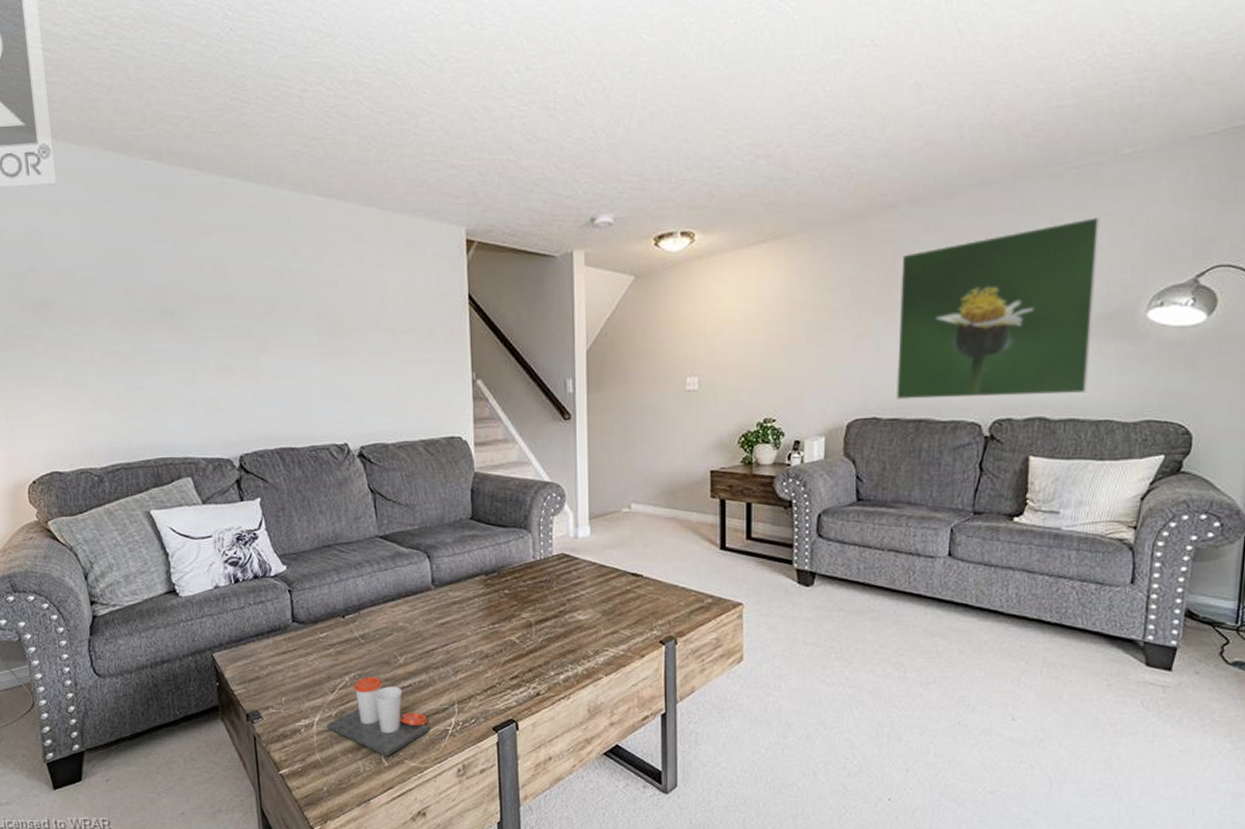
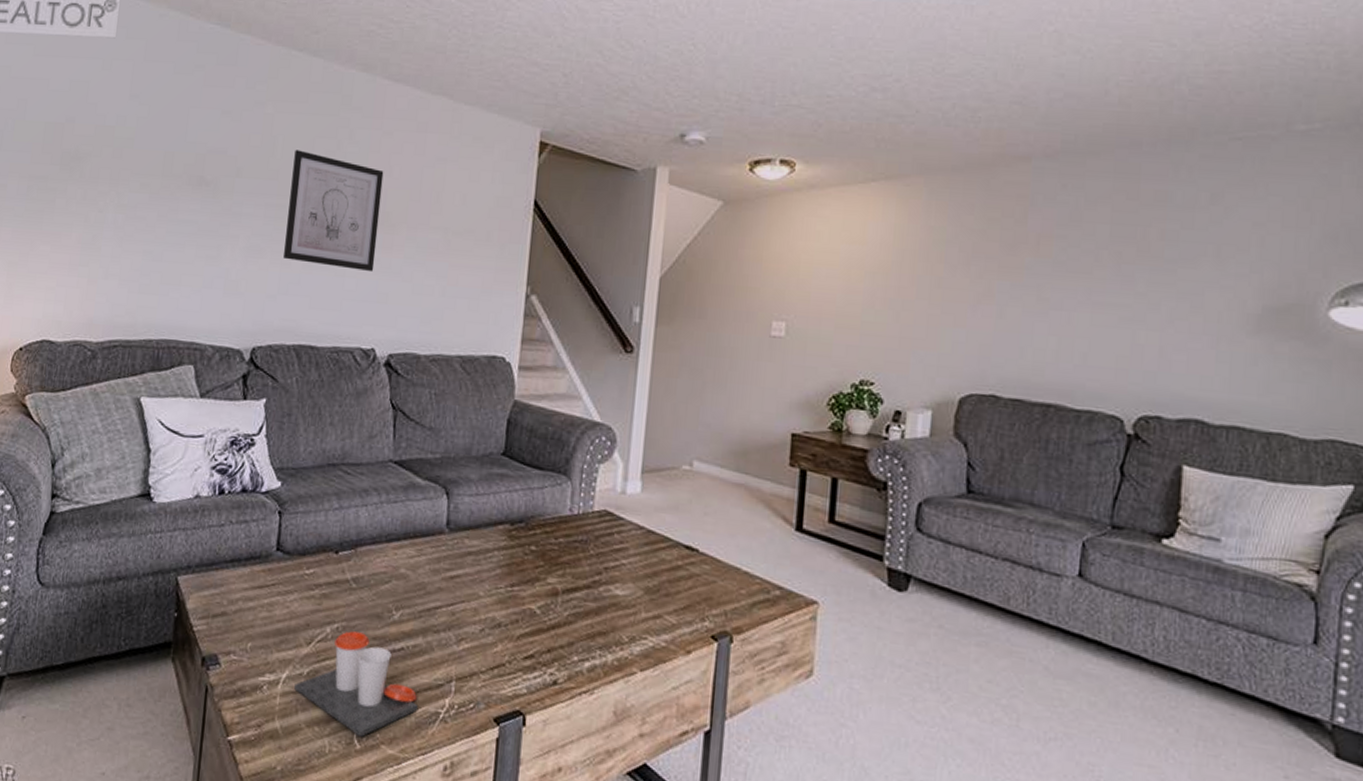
wall art: none [245,272,336,377] -> present [283,149,384,272]
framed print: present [896,217,1101,401] -> none [1021,195,1271,398]

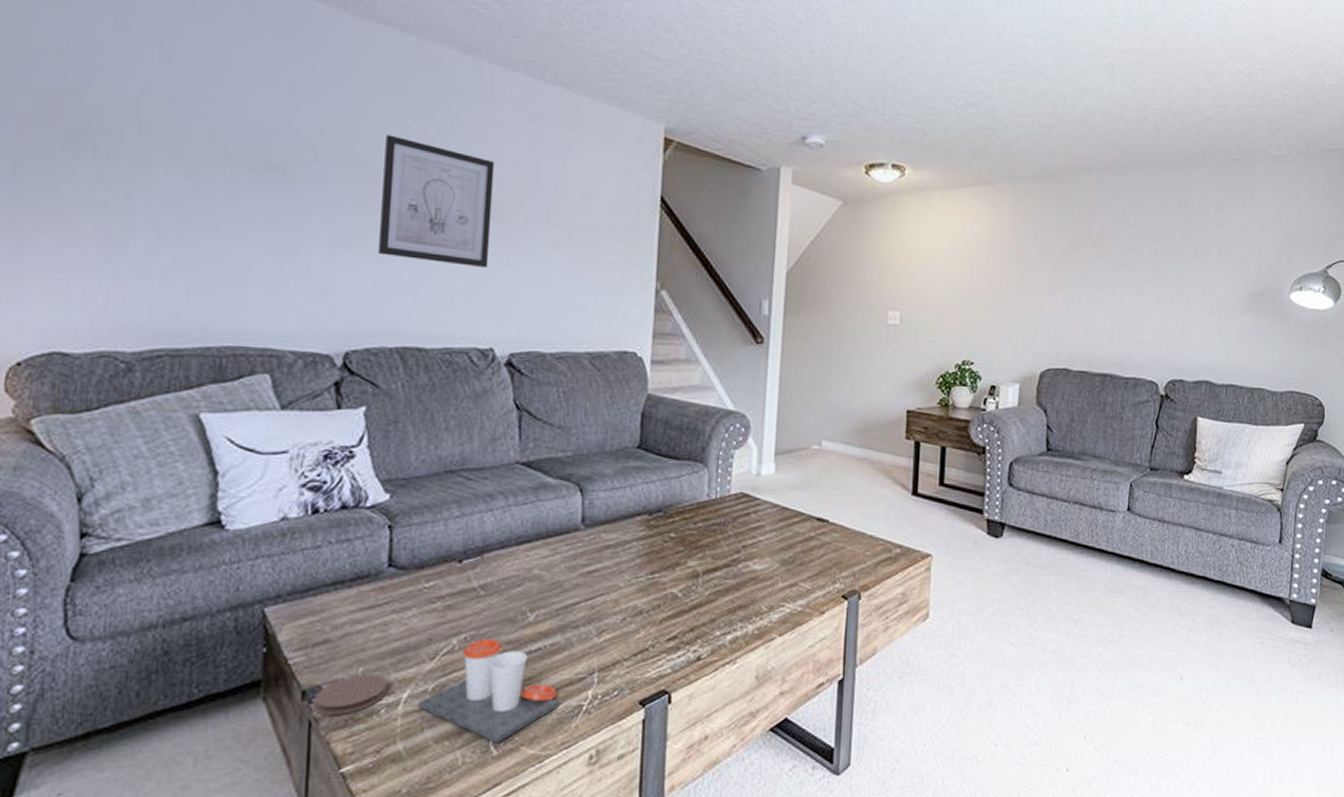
coaster: none [210,650,271,686] -> present [313,675,388,715]

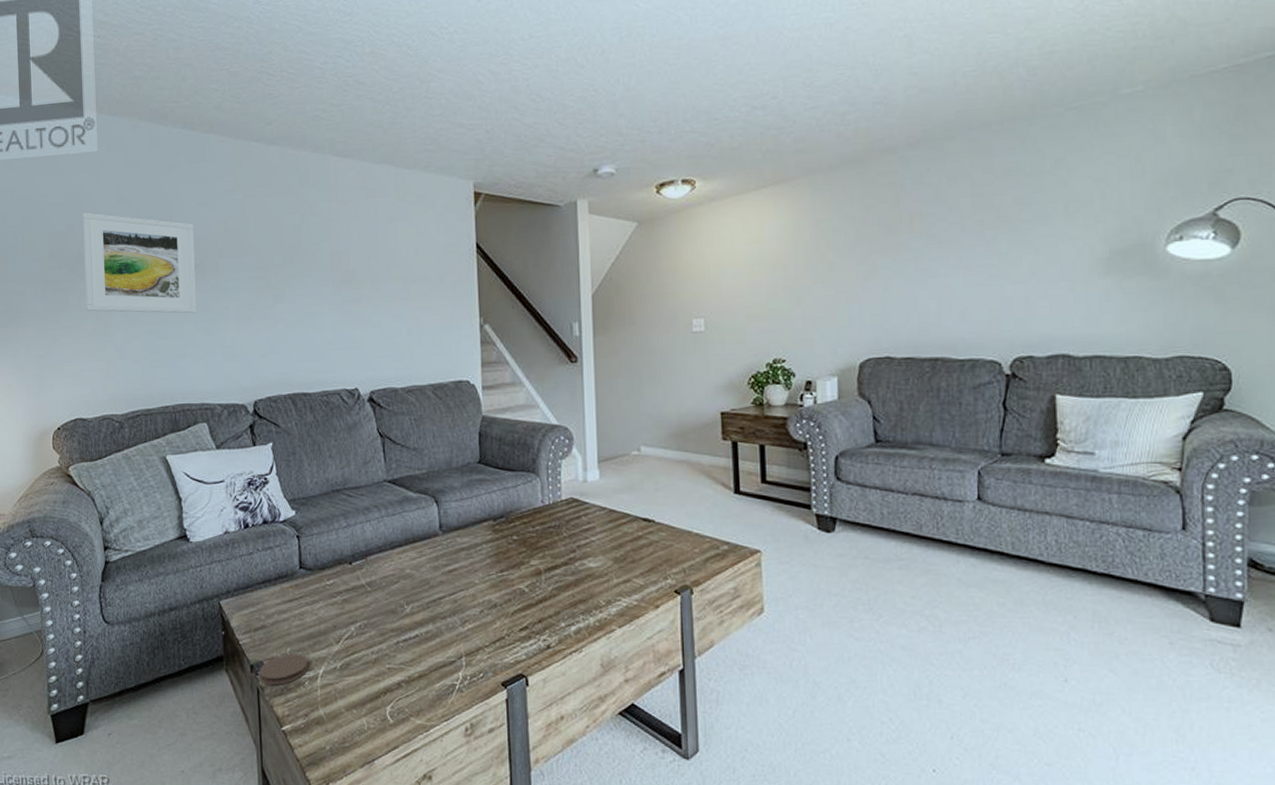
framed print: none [87,67,277,230] -> present [82,212,197,314]
wall art: present [377,134,495,269] -> none [266,227,348,324]
cup: present [418,639,560,743] -> none [331,627,437,713]

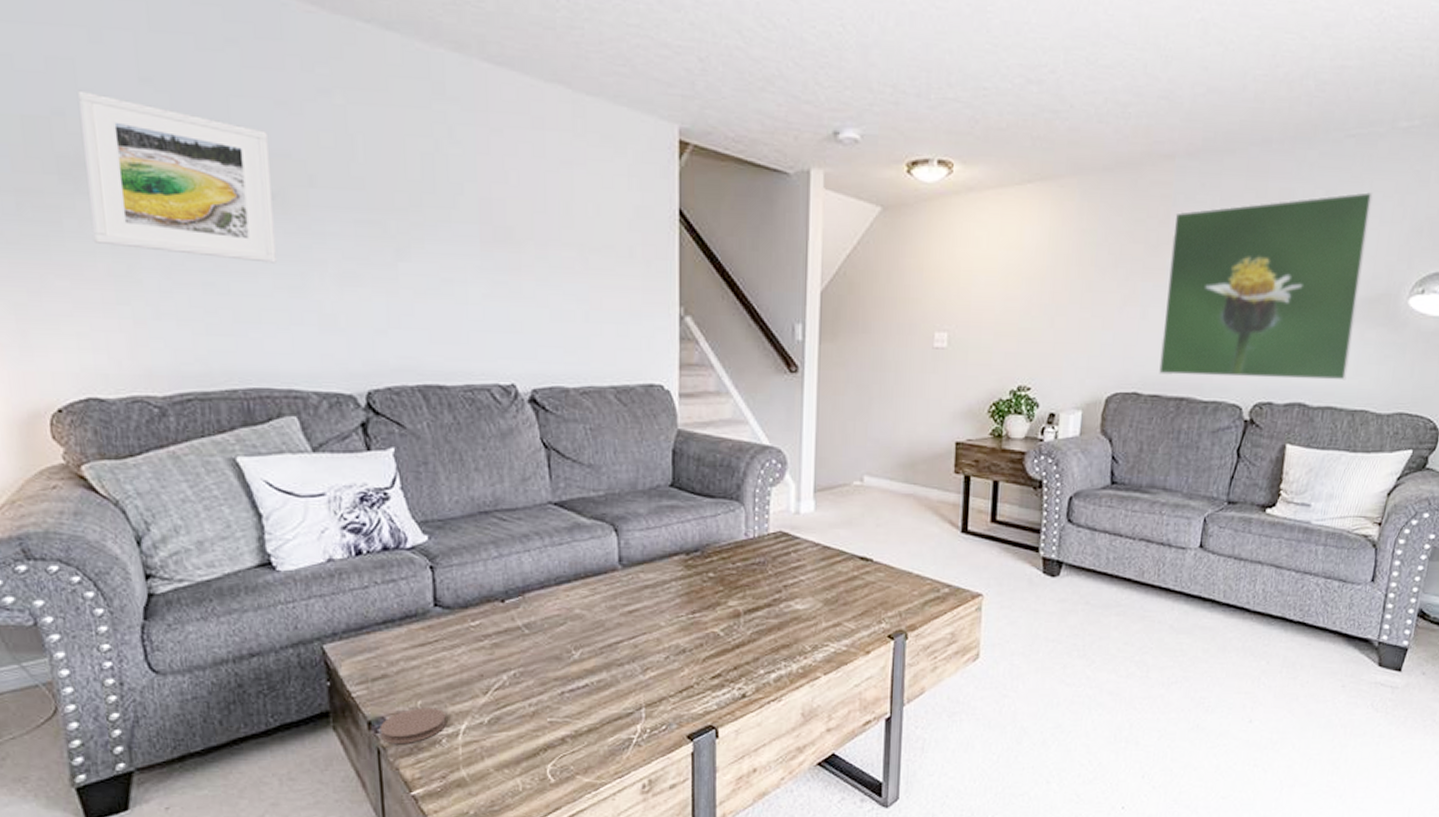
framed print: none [904,155,1112,339] -> present [1159,192,1374,381]

